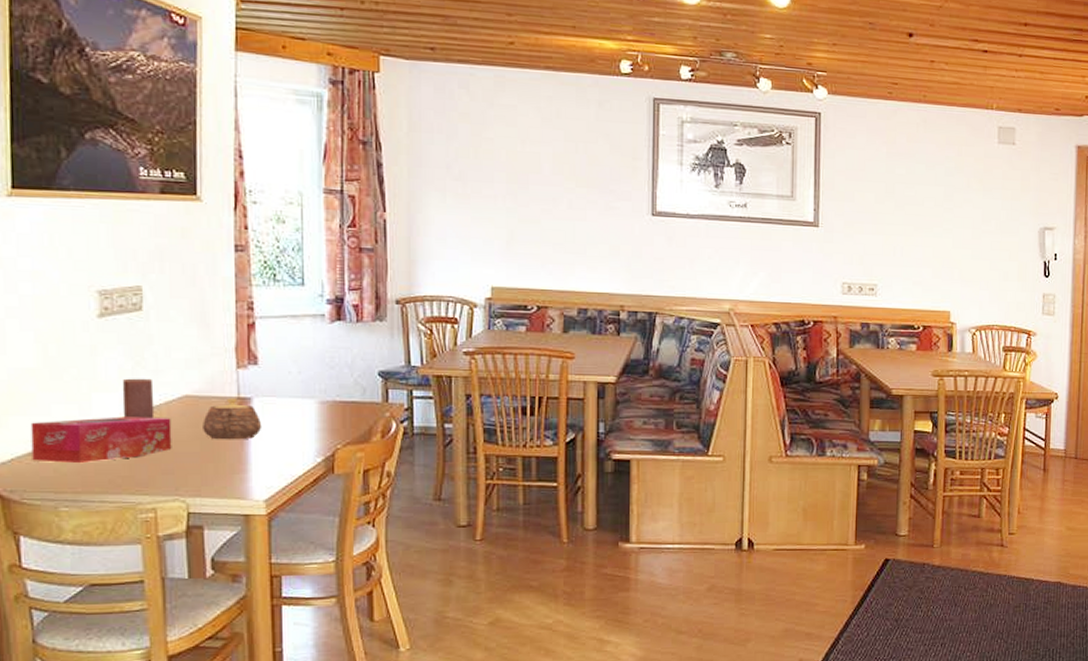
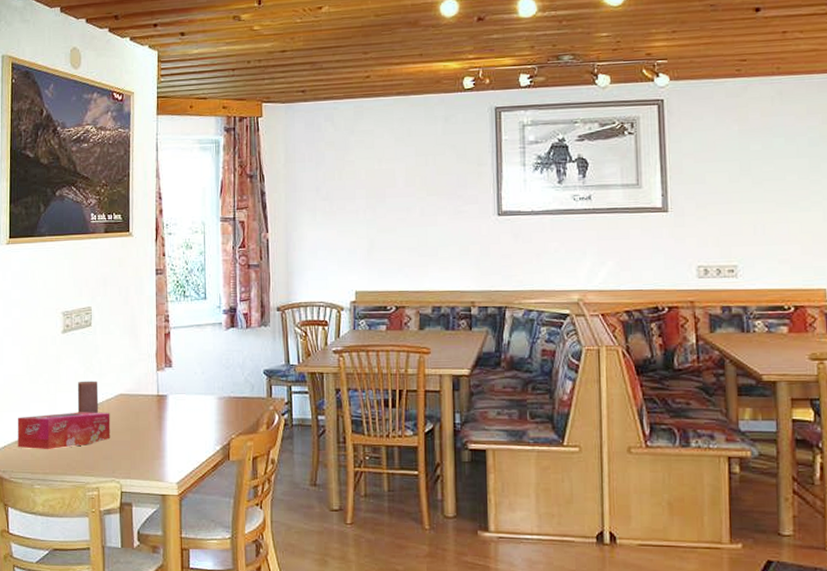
teapot: present [203,398,262,440] -> none [132,396,175,431]

